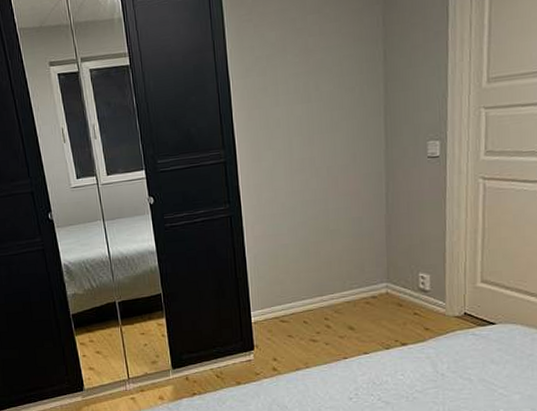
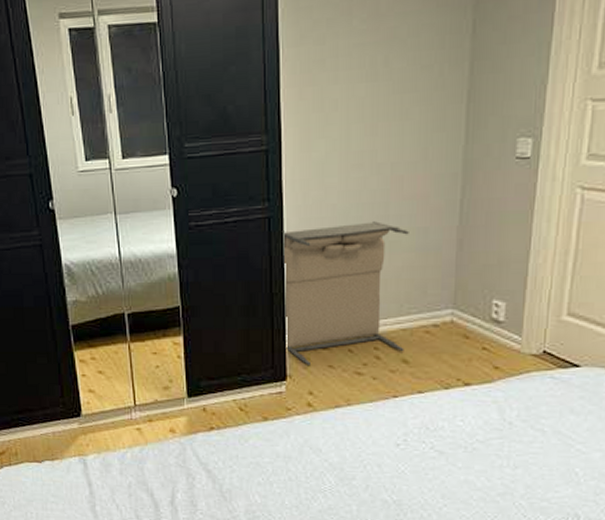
laundry hamper: none [244,214,350,336] -> present [284,221,409,365]

